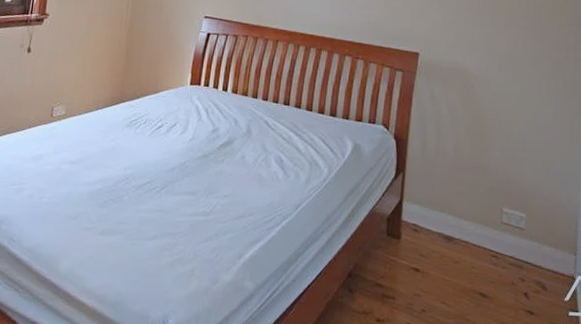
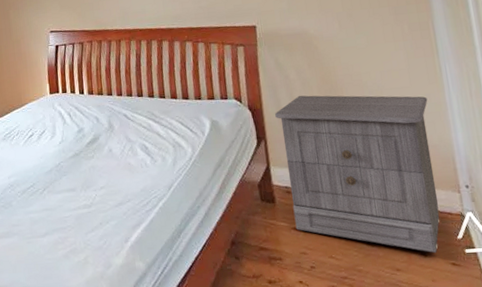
nightstand: none [415,133,566,312] -> present [274,95,440,253]

